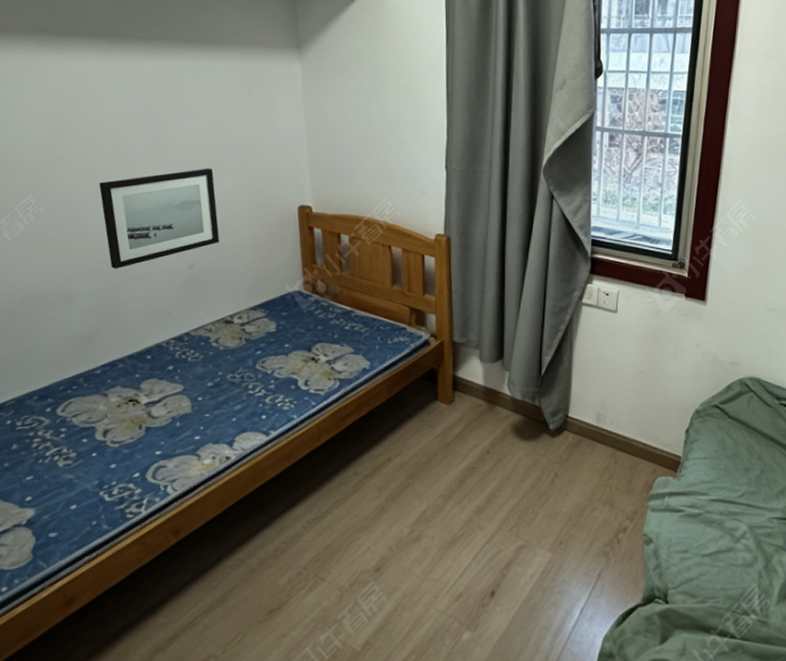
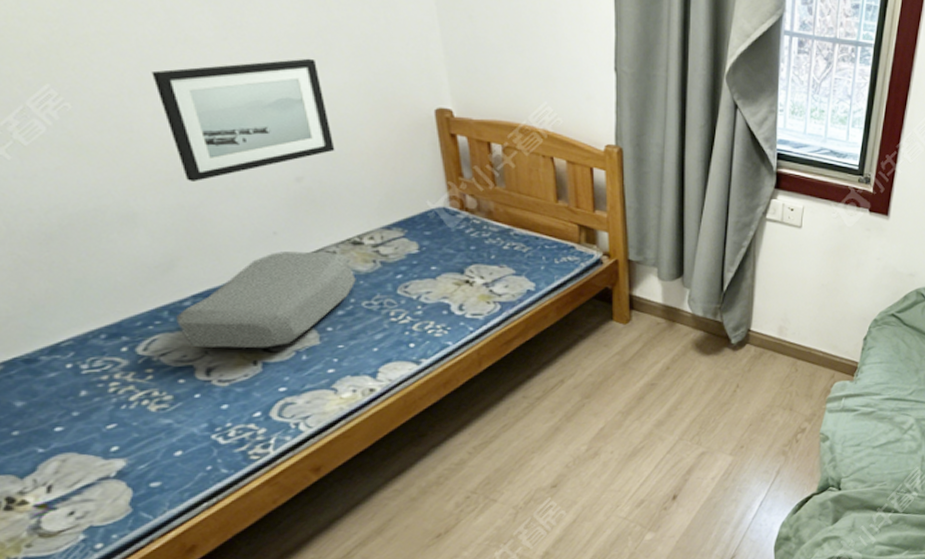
cushion: none [88,328,225,414] -> present [176,251,356,349]

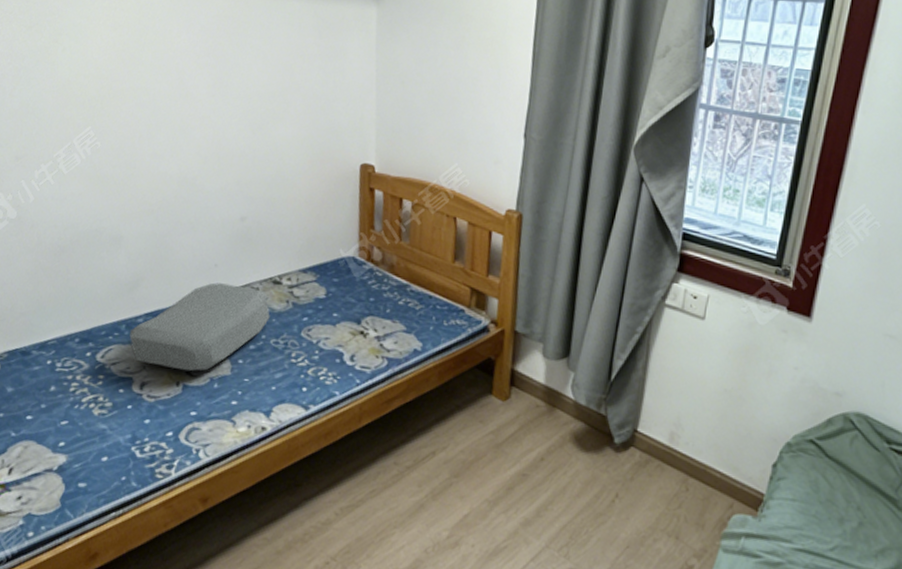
wall art: present [151,58,335,181] -> none [157,114,276,214]

